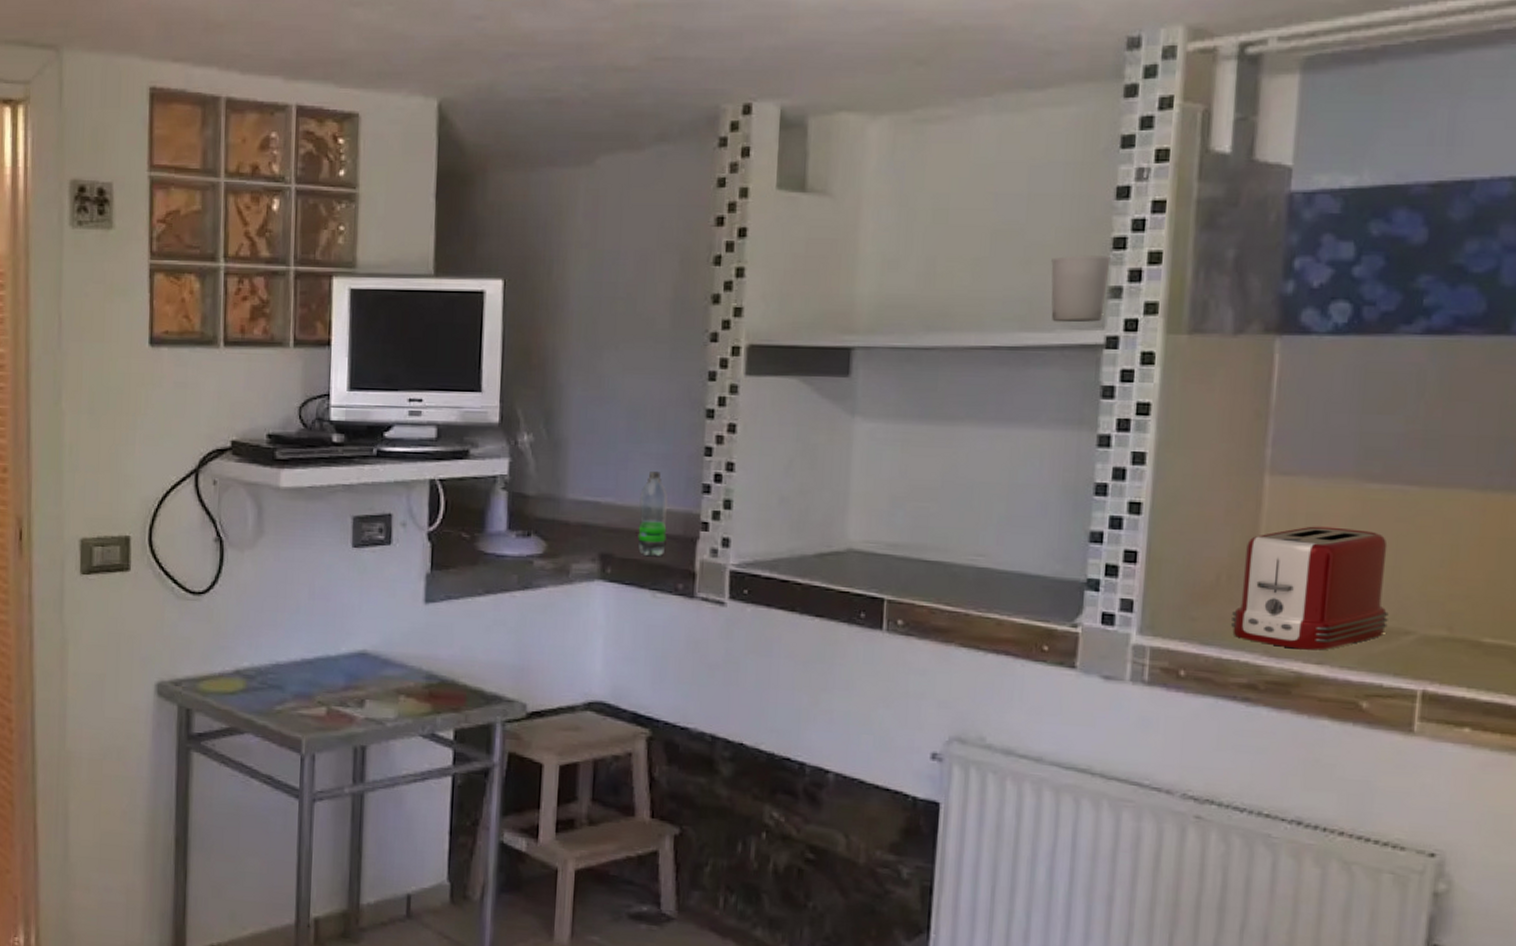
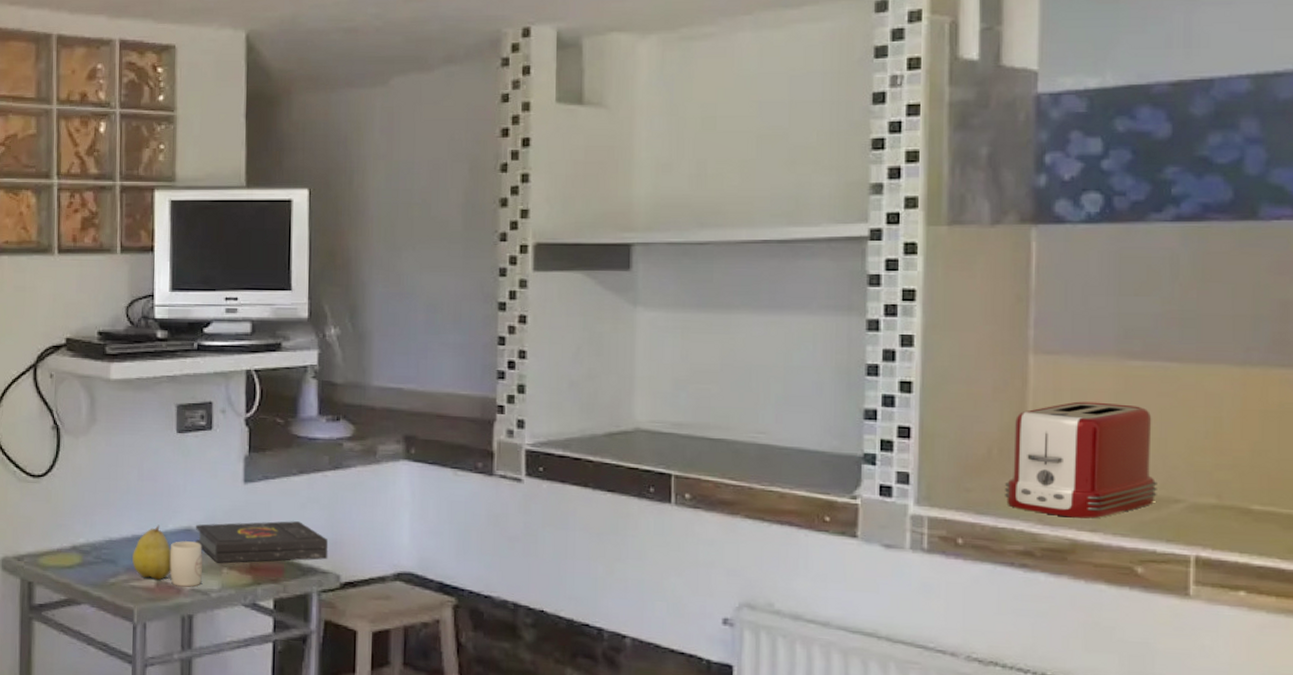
fruit: none [301,647,344,708] -> present [132,524,172,581]
mug: none [341,665,379,717] -> present [169,541,203,588]
book: none [371,645,515,691] -> present [196,521,329,564]
bottle: present [637,472,668,557] -> none [438,360,466,438]
candle holder: present [1051,255,1111,323] -> none [814,155,870,217]

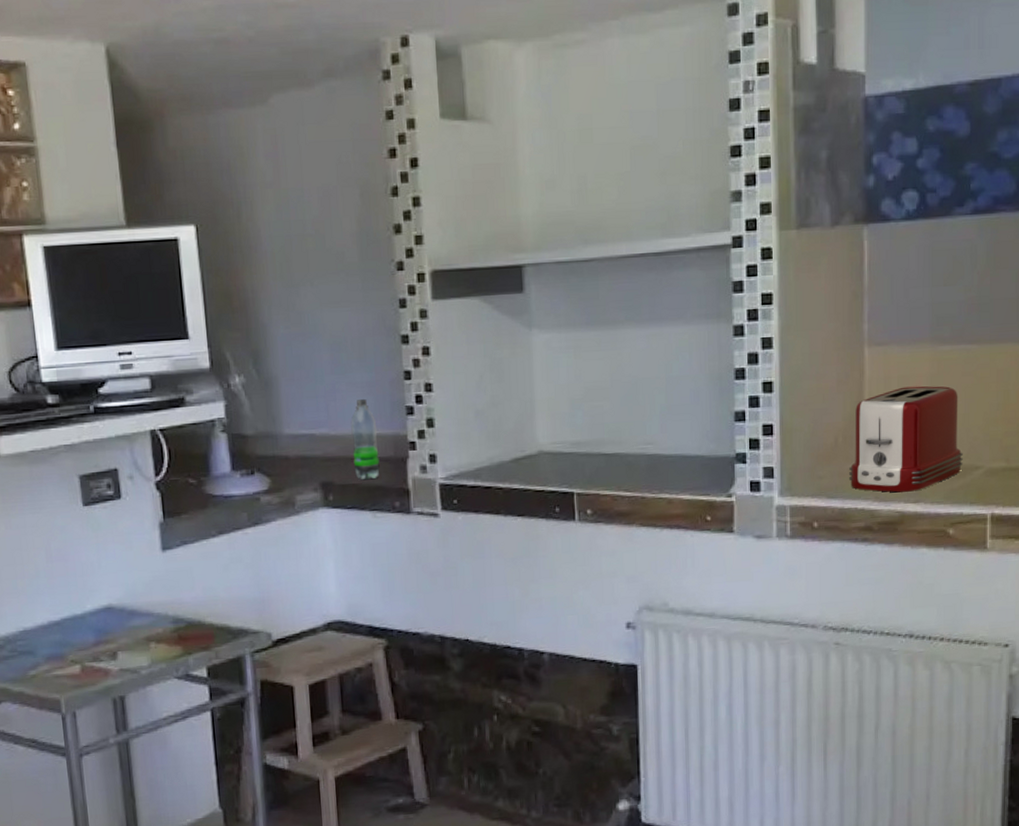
fruit: present [132,524,172,581] -> none [51,606,96,666]
mug: present [169,541,203,588] -> none [91,619,130,670]
book: present [196,521,329,564] -> none [116,584,258,640]
bottle: none [438,360,466,438] -> present [350,399,380,481]

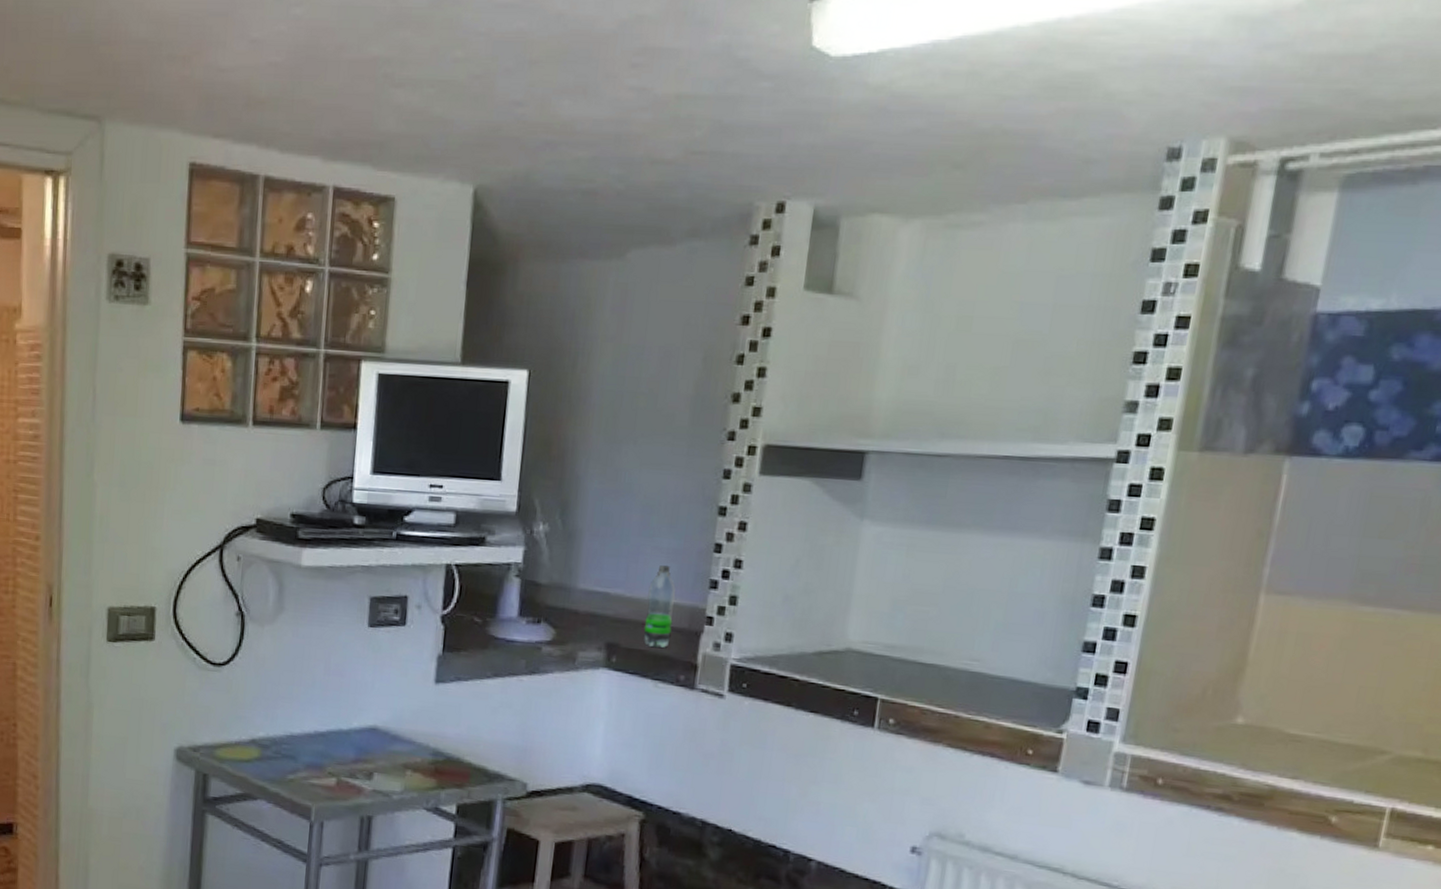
toaster: present [849,386,963,493] -> none [1212,645,1374,766]

